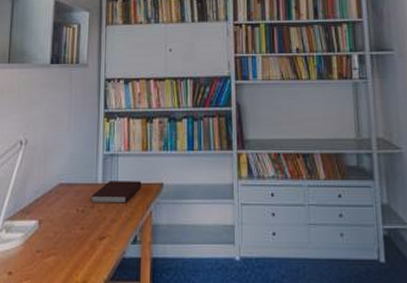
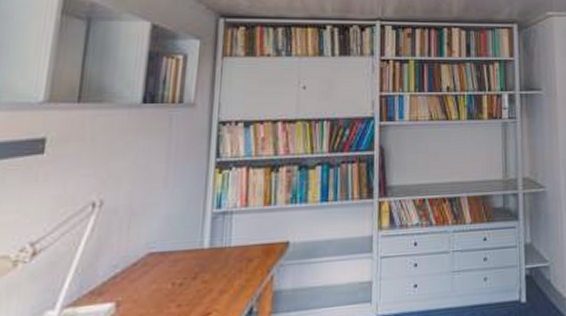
notebook: present [91,181,142,204] -> none [193,241,262,273]

